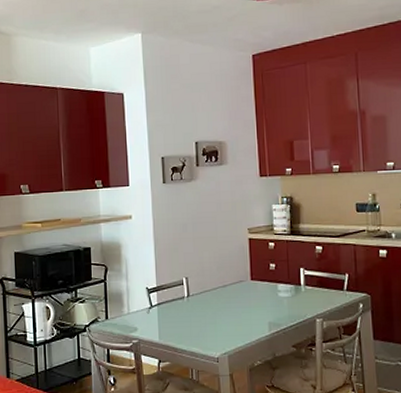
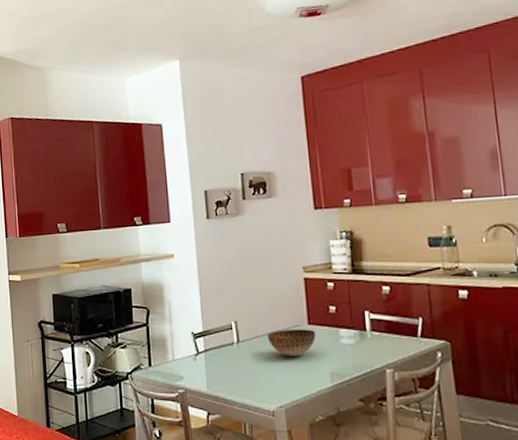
bowl: none [214,284,257,309] -> present [267,329,316,356]

